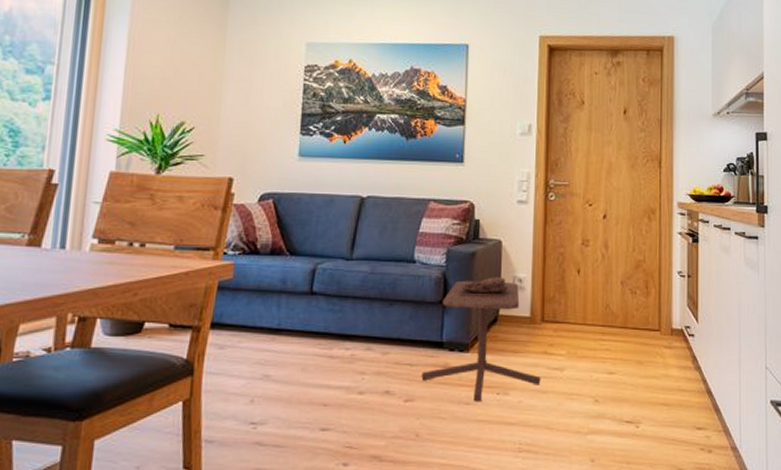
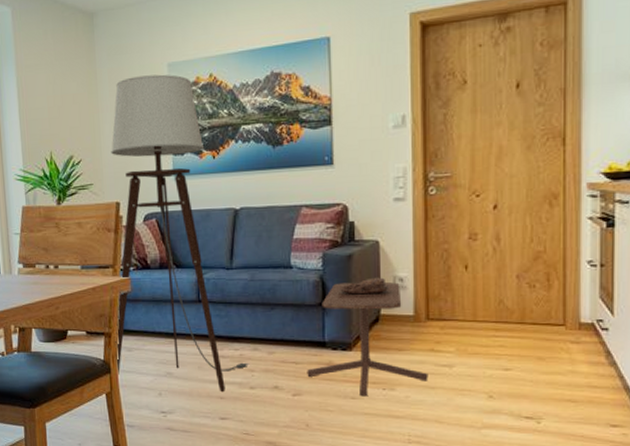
floor lamp: none [203,50,359,399] -> present [111,74,249,393]

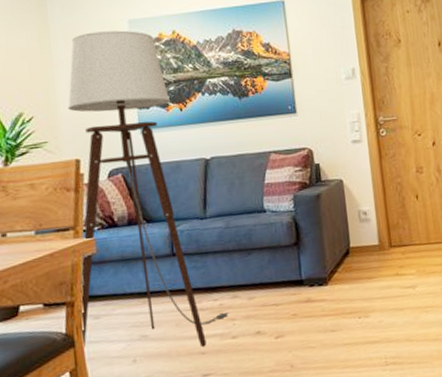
side table: present [307,277,428,397] -> none [287,212,397,328]

